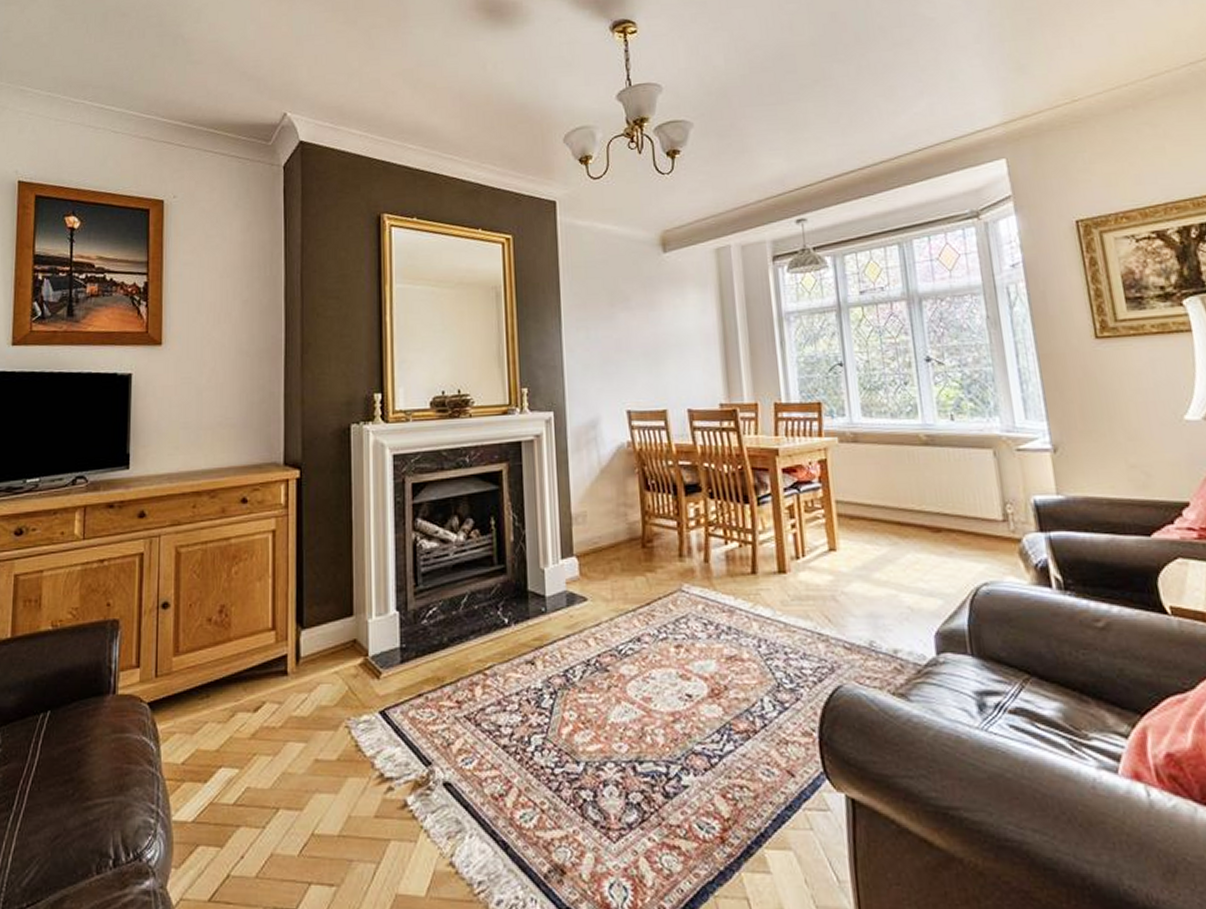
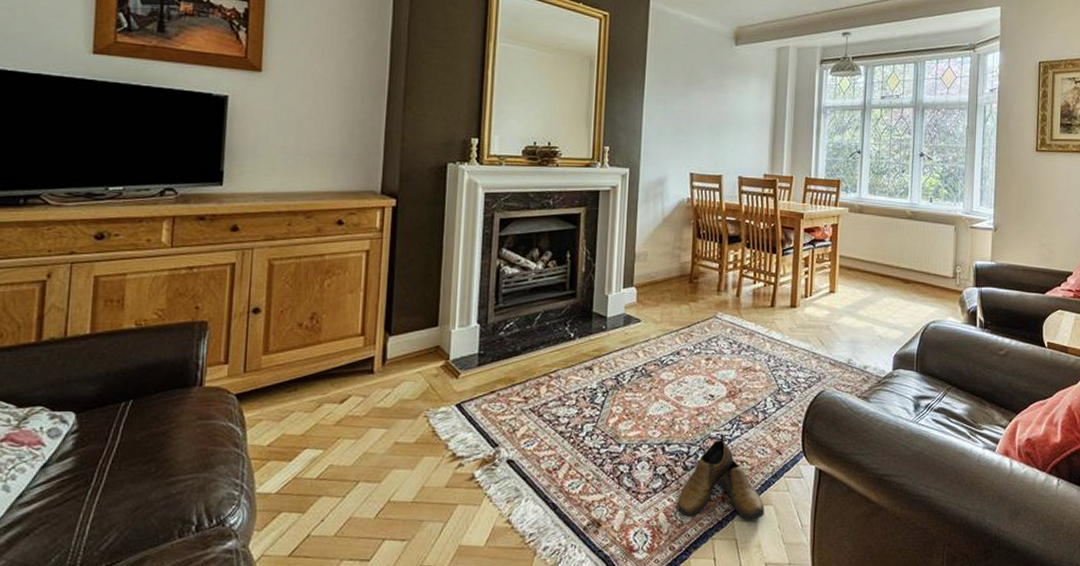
shoe: none [660,747,782,871] -> present [677,434,765,520]

